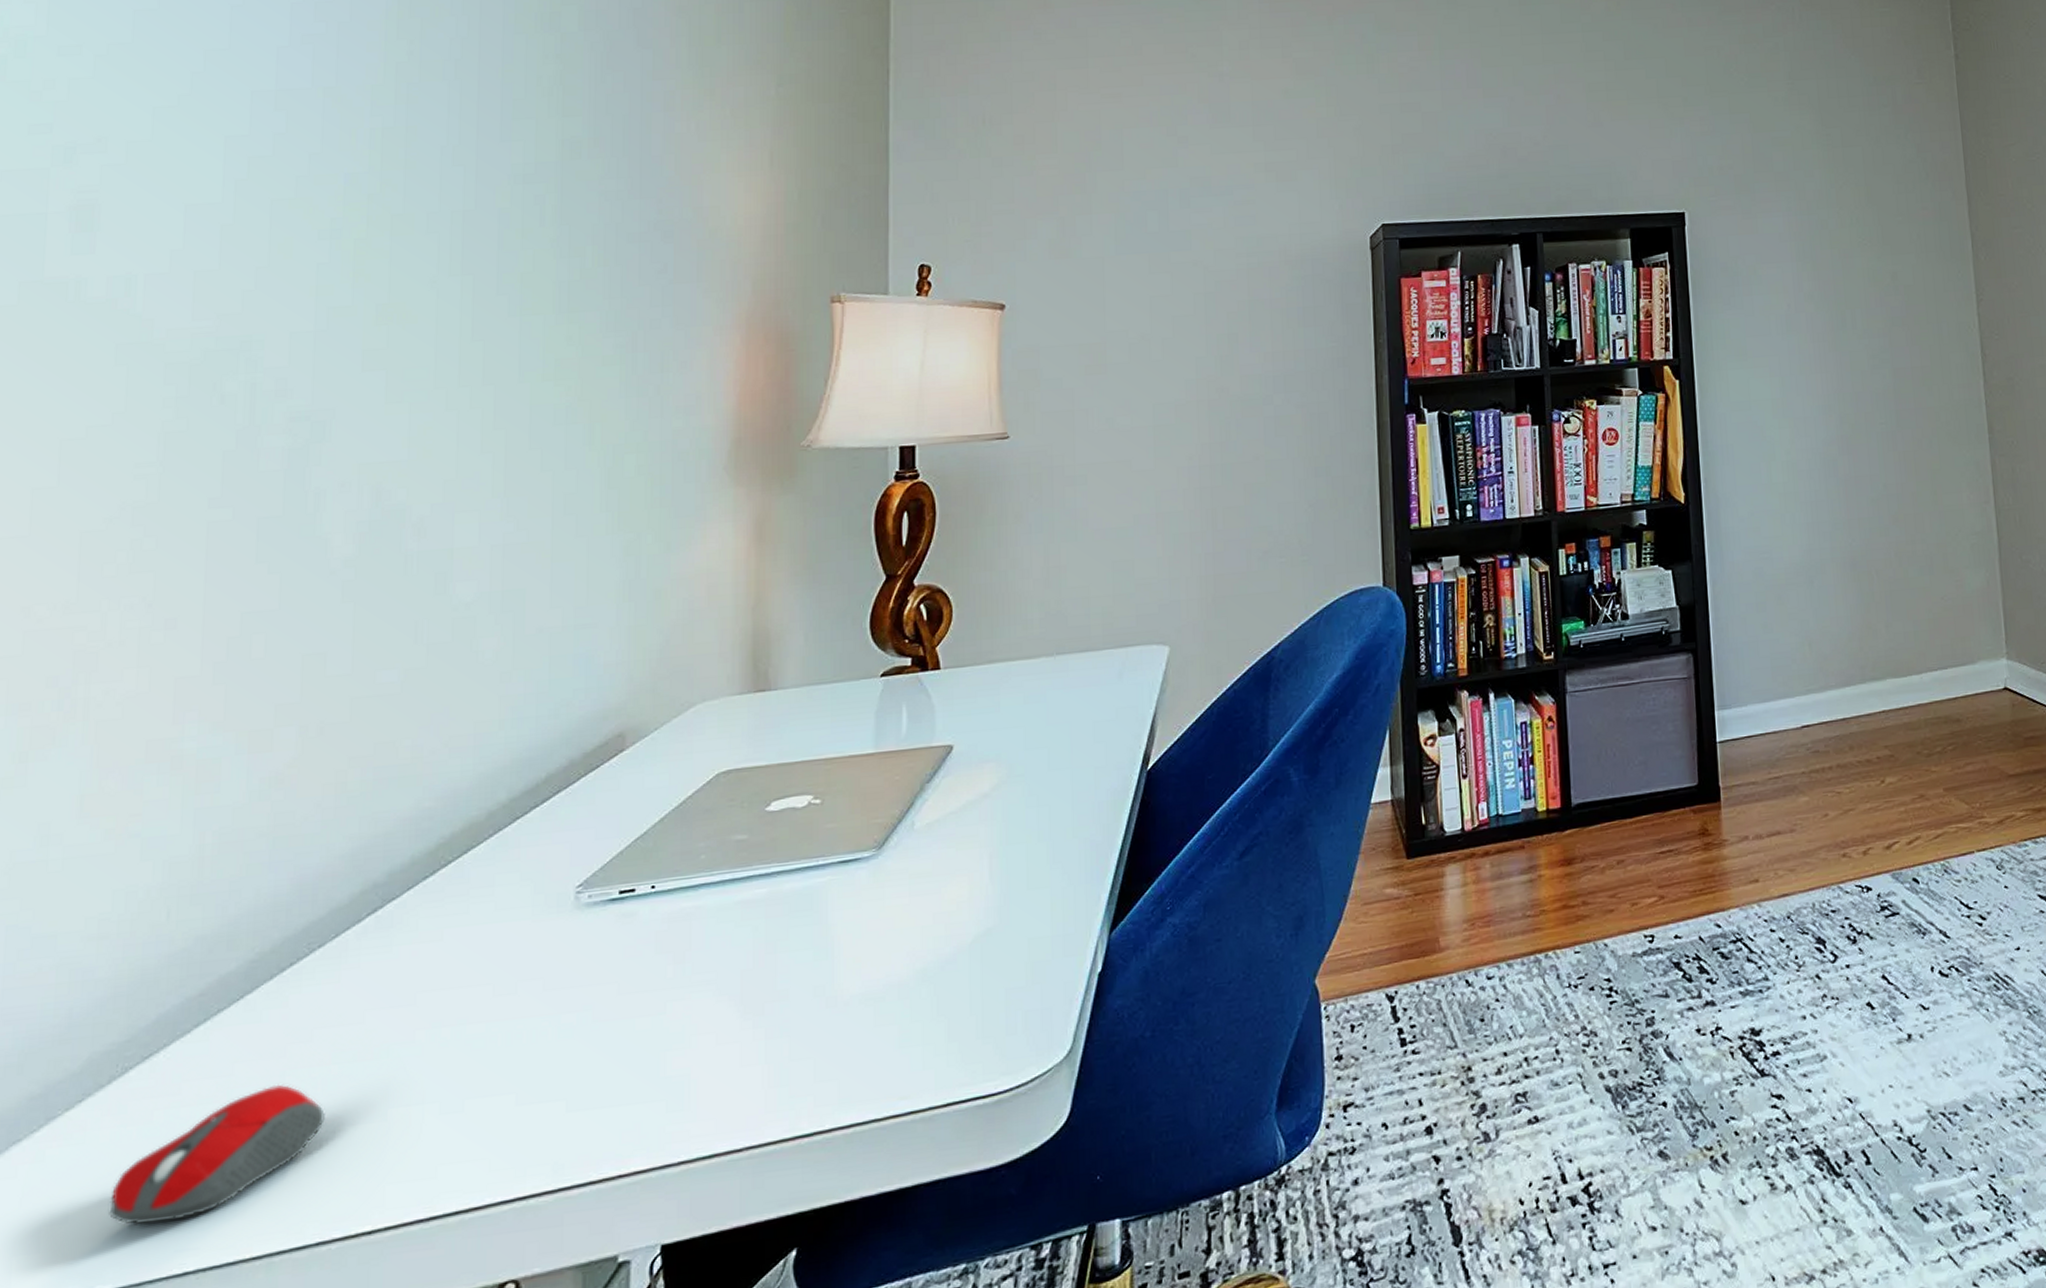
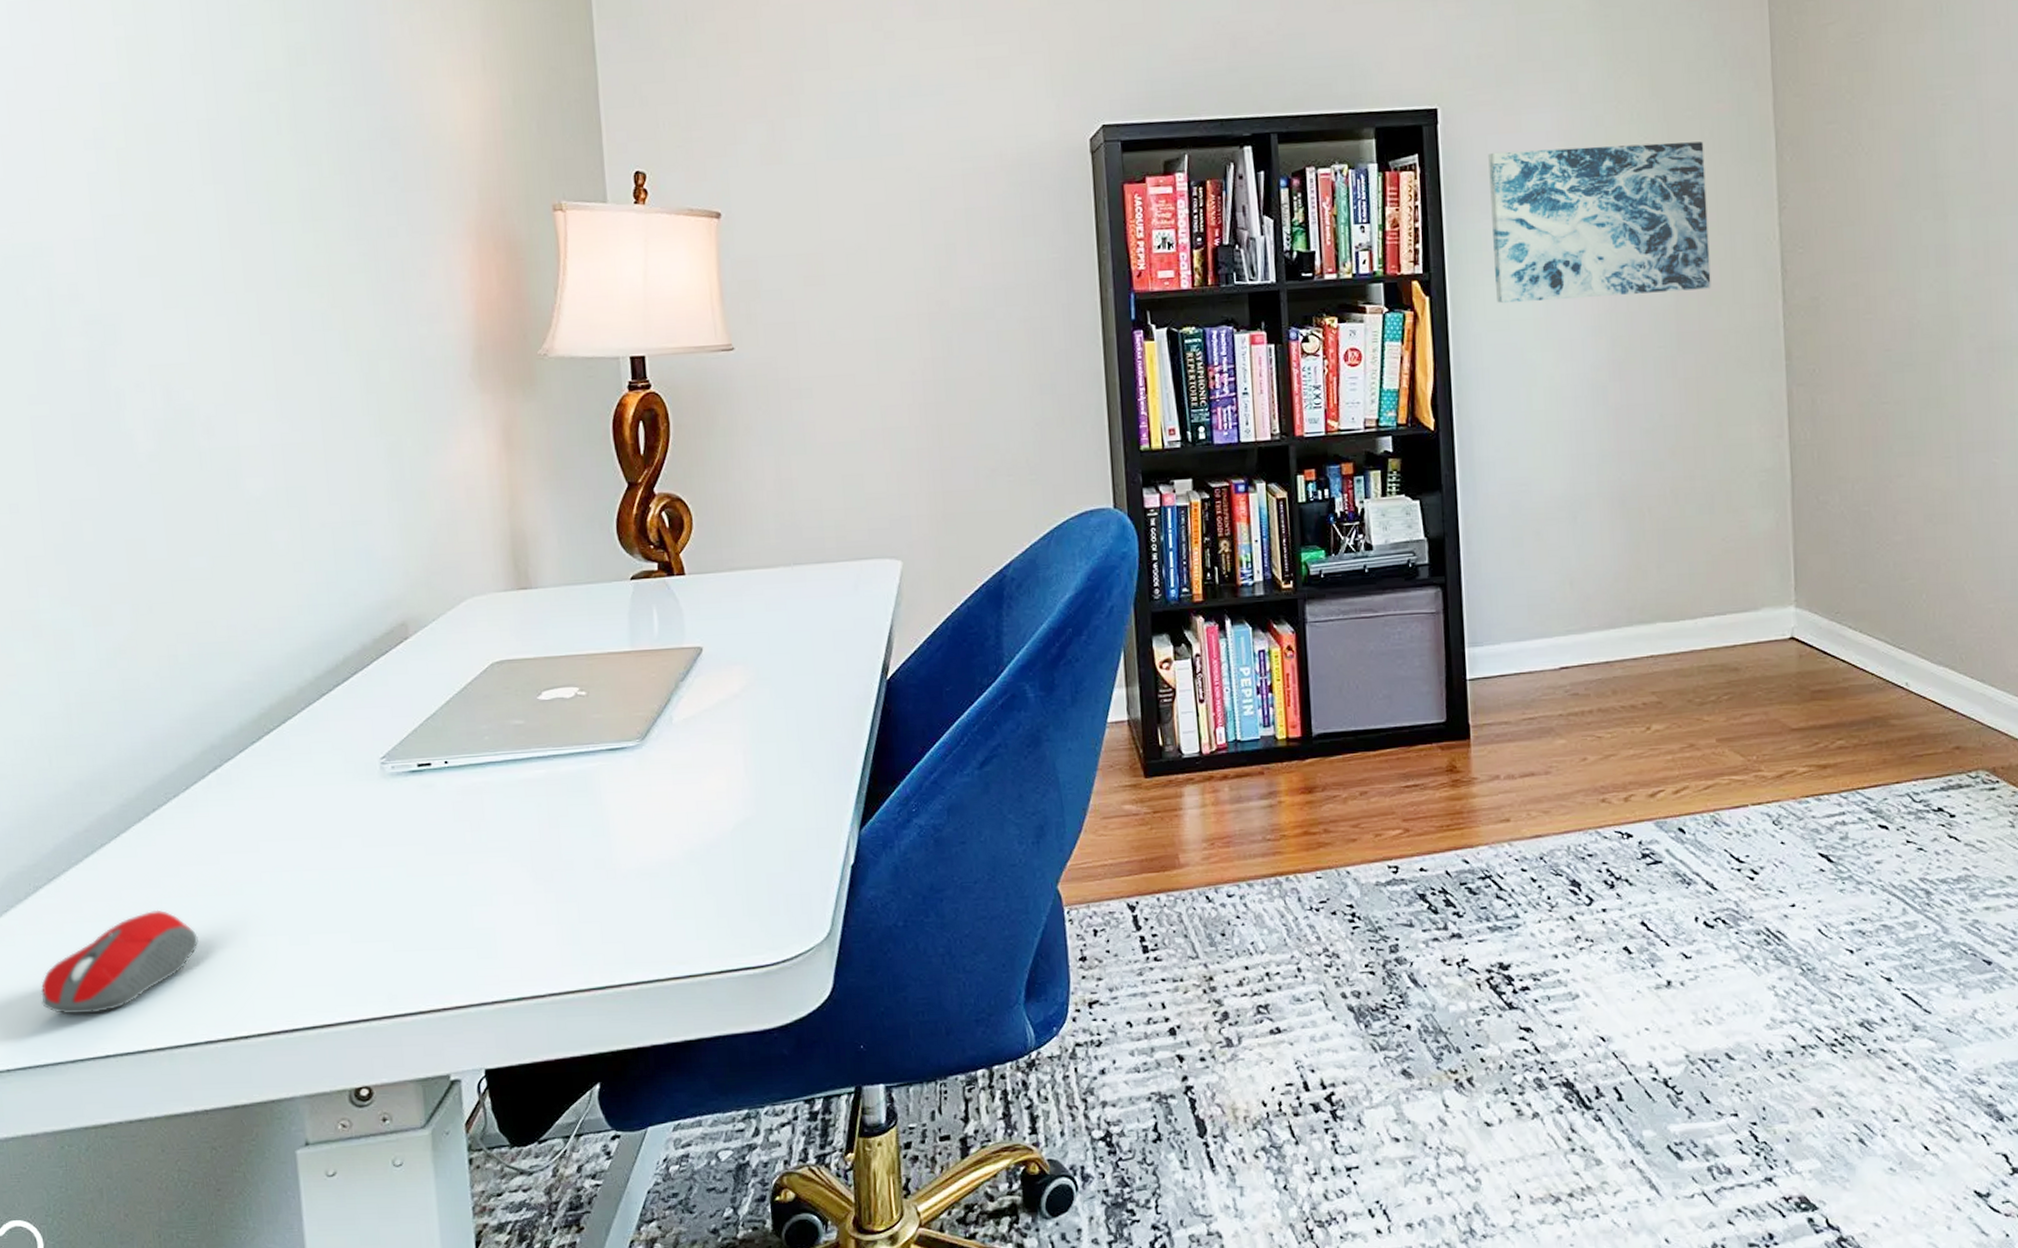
wall art: none [1729,243,1923,386] -> present [1488,141,1711,304]

